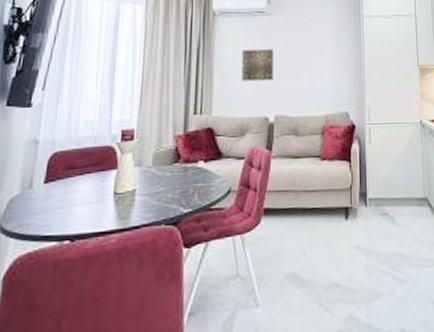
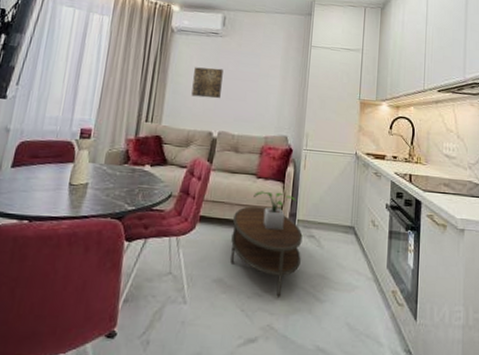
coffee table: none [301,190,377,284] -> present [230,206,303,297]
potted plant: none [319,172,365,214] -> present [253,191,296,231]

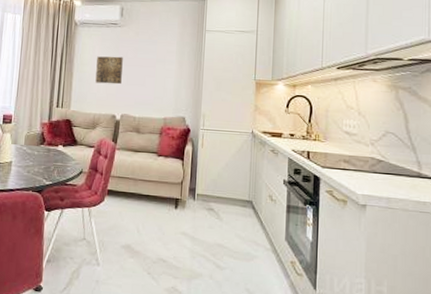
coffee table: present [230,206,303,297] -> none [136,181,202,263]
potted plant: present [253,191,296,231] -> none [155,167,195,204]

